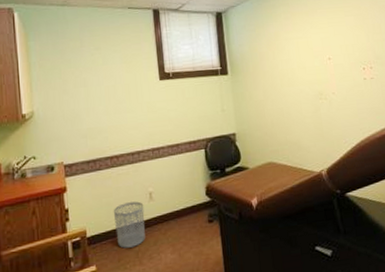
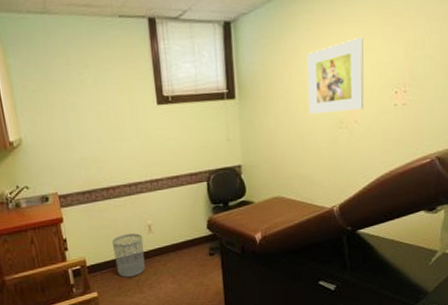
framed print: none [287,24,339,87] -> present [307,36,364,114]

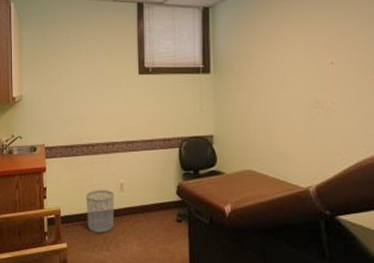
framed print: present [307,36,364,114] -> none [281,23,341,92]

